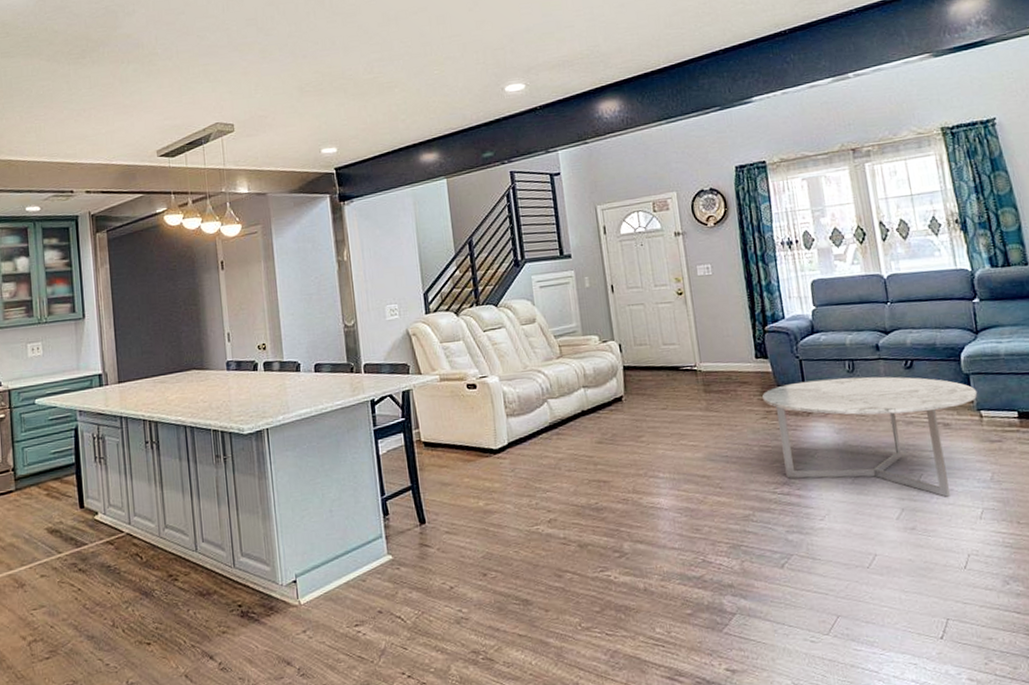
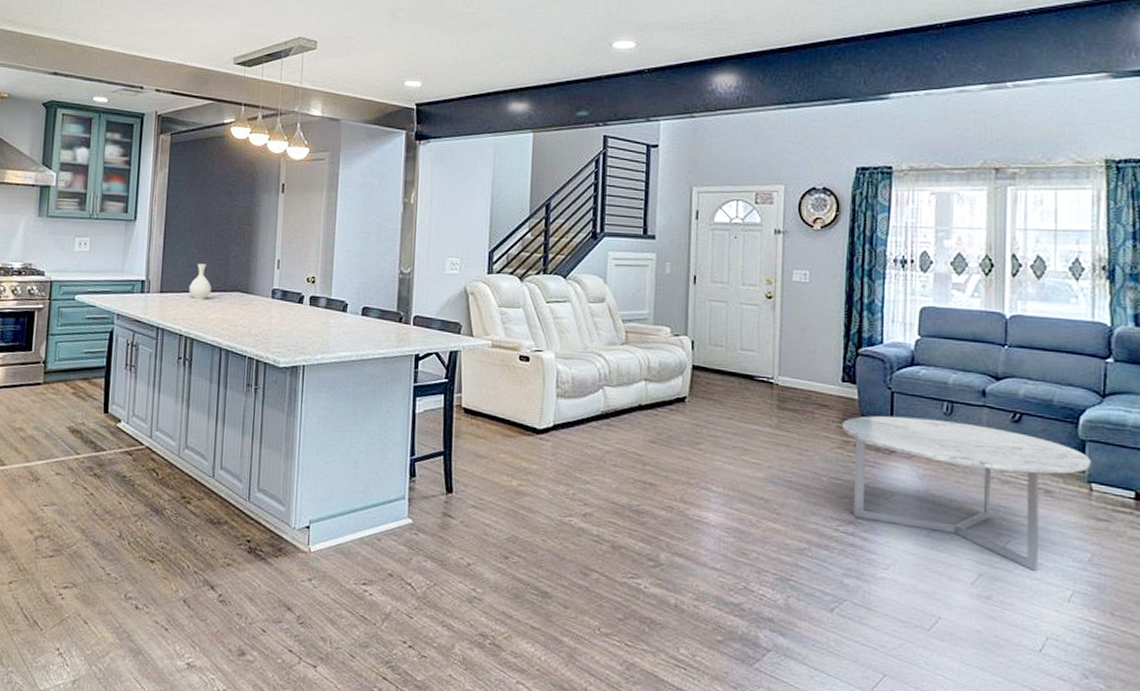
vase: none [146,348,168,386] -> present [189,263,211,302]

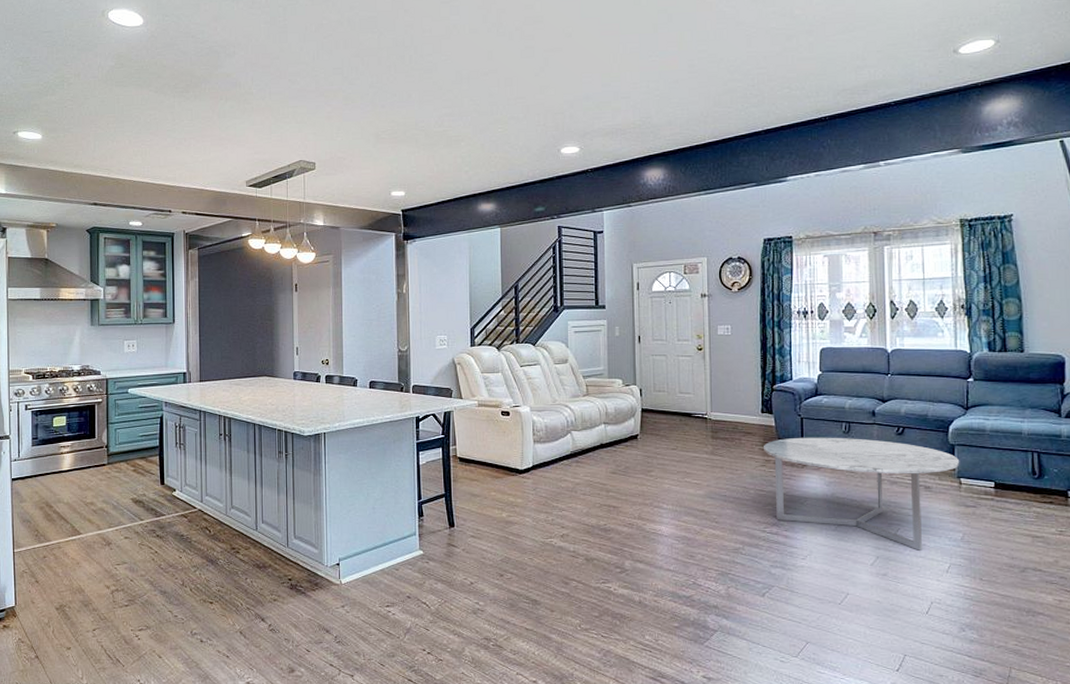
vase: present [189,263,211,302] -> none [224,355,242,387]

